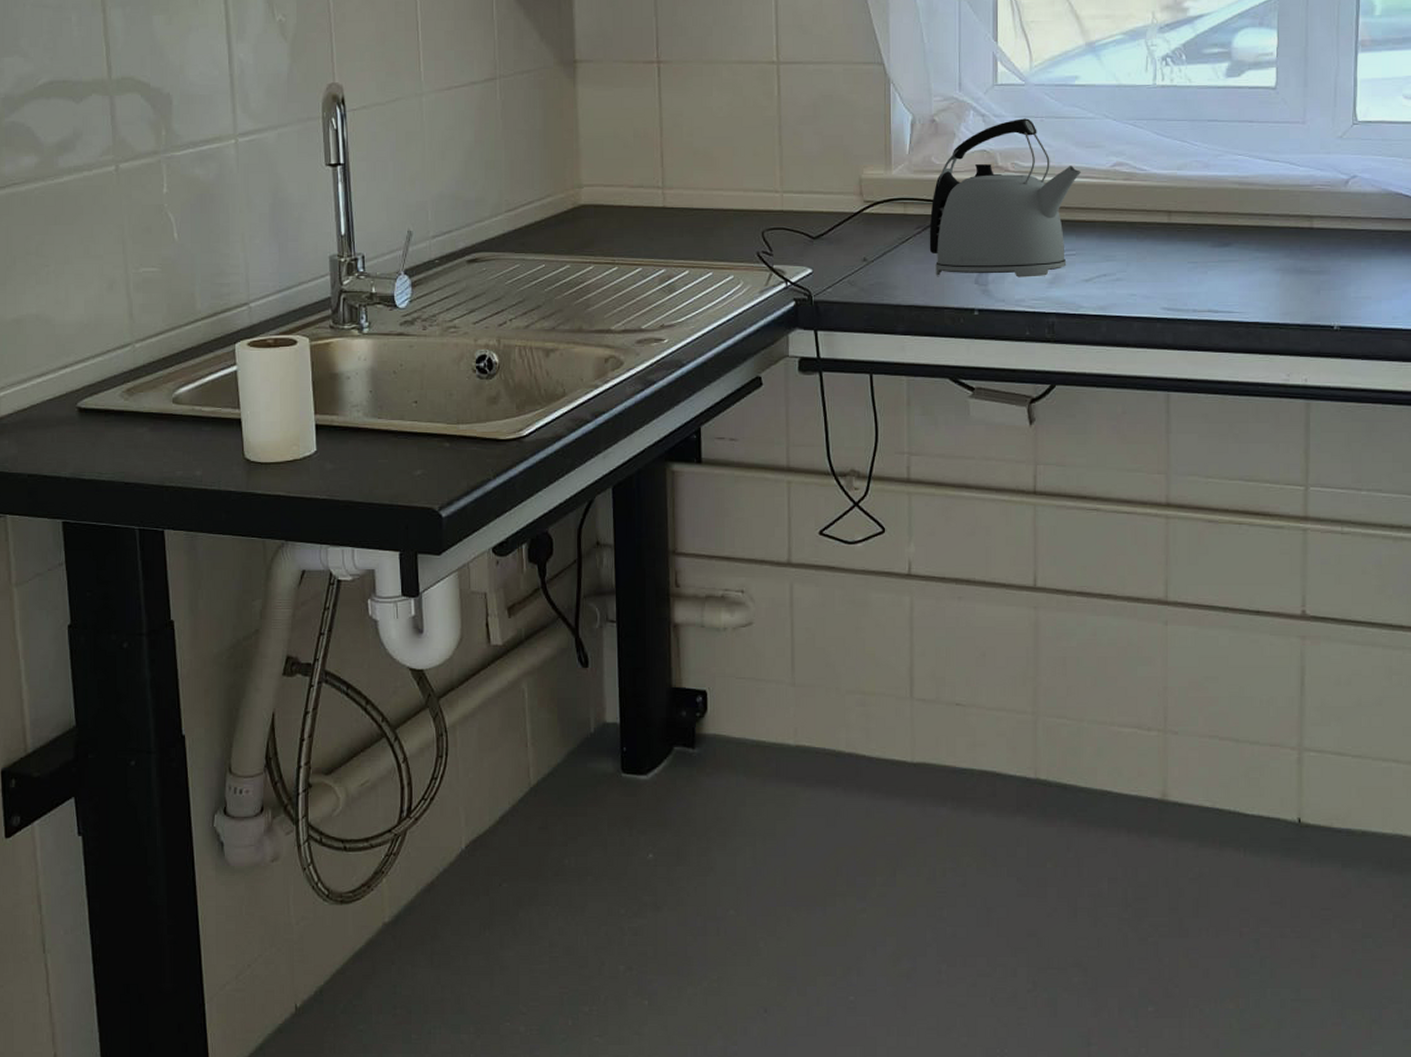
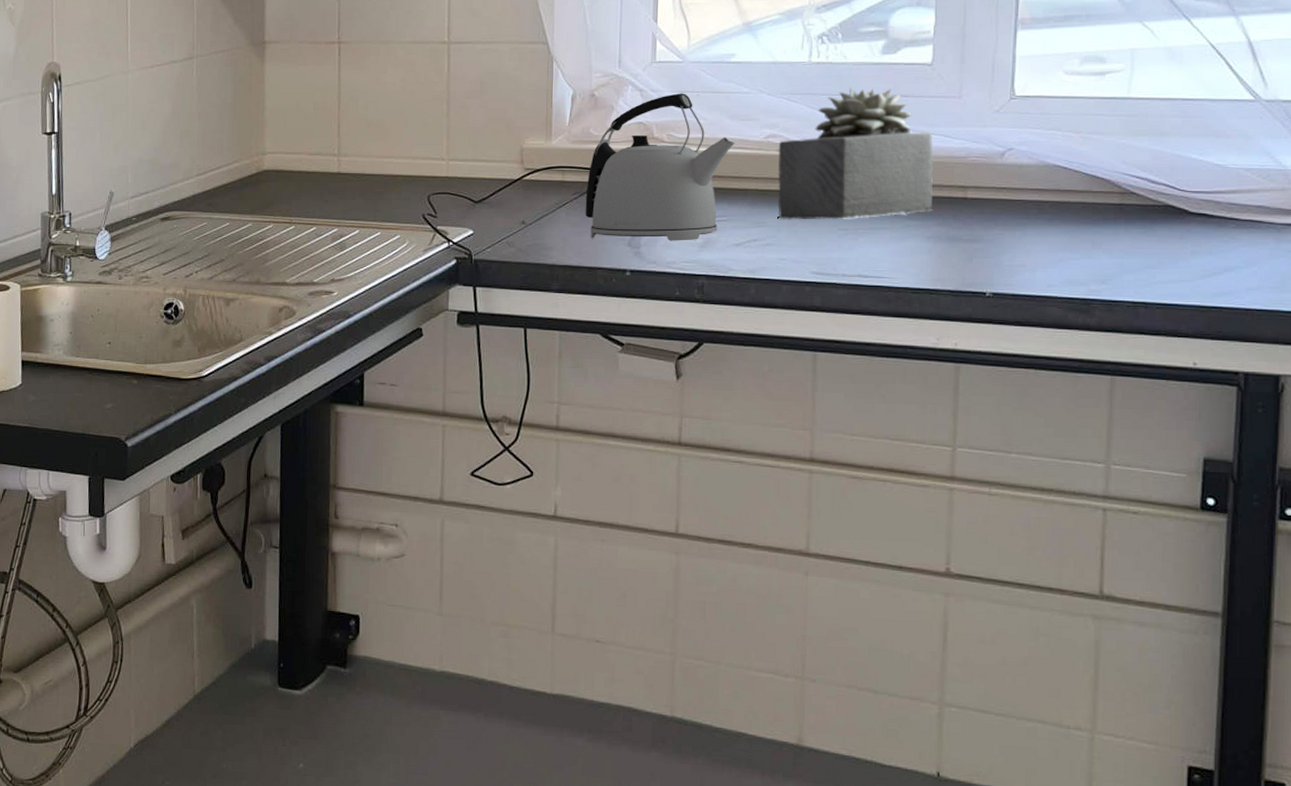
succulent plant: none [1125,112,1279,252] -> present [777,87,933,219]

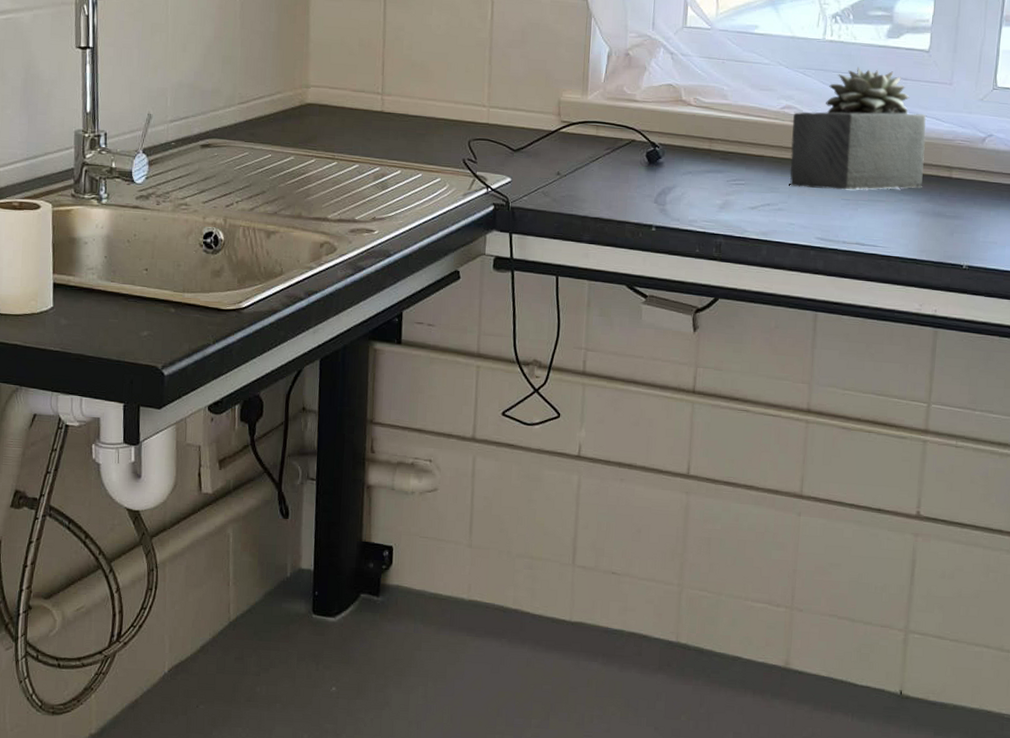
kettle: present [585,93,735,241] -> none [616,59,755,202]

